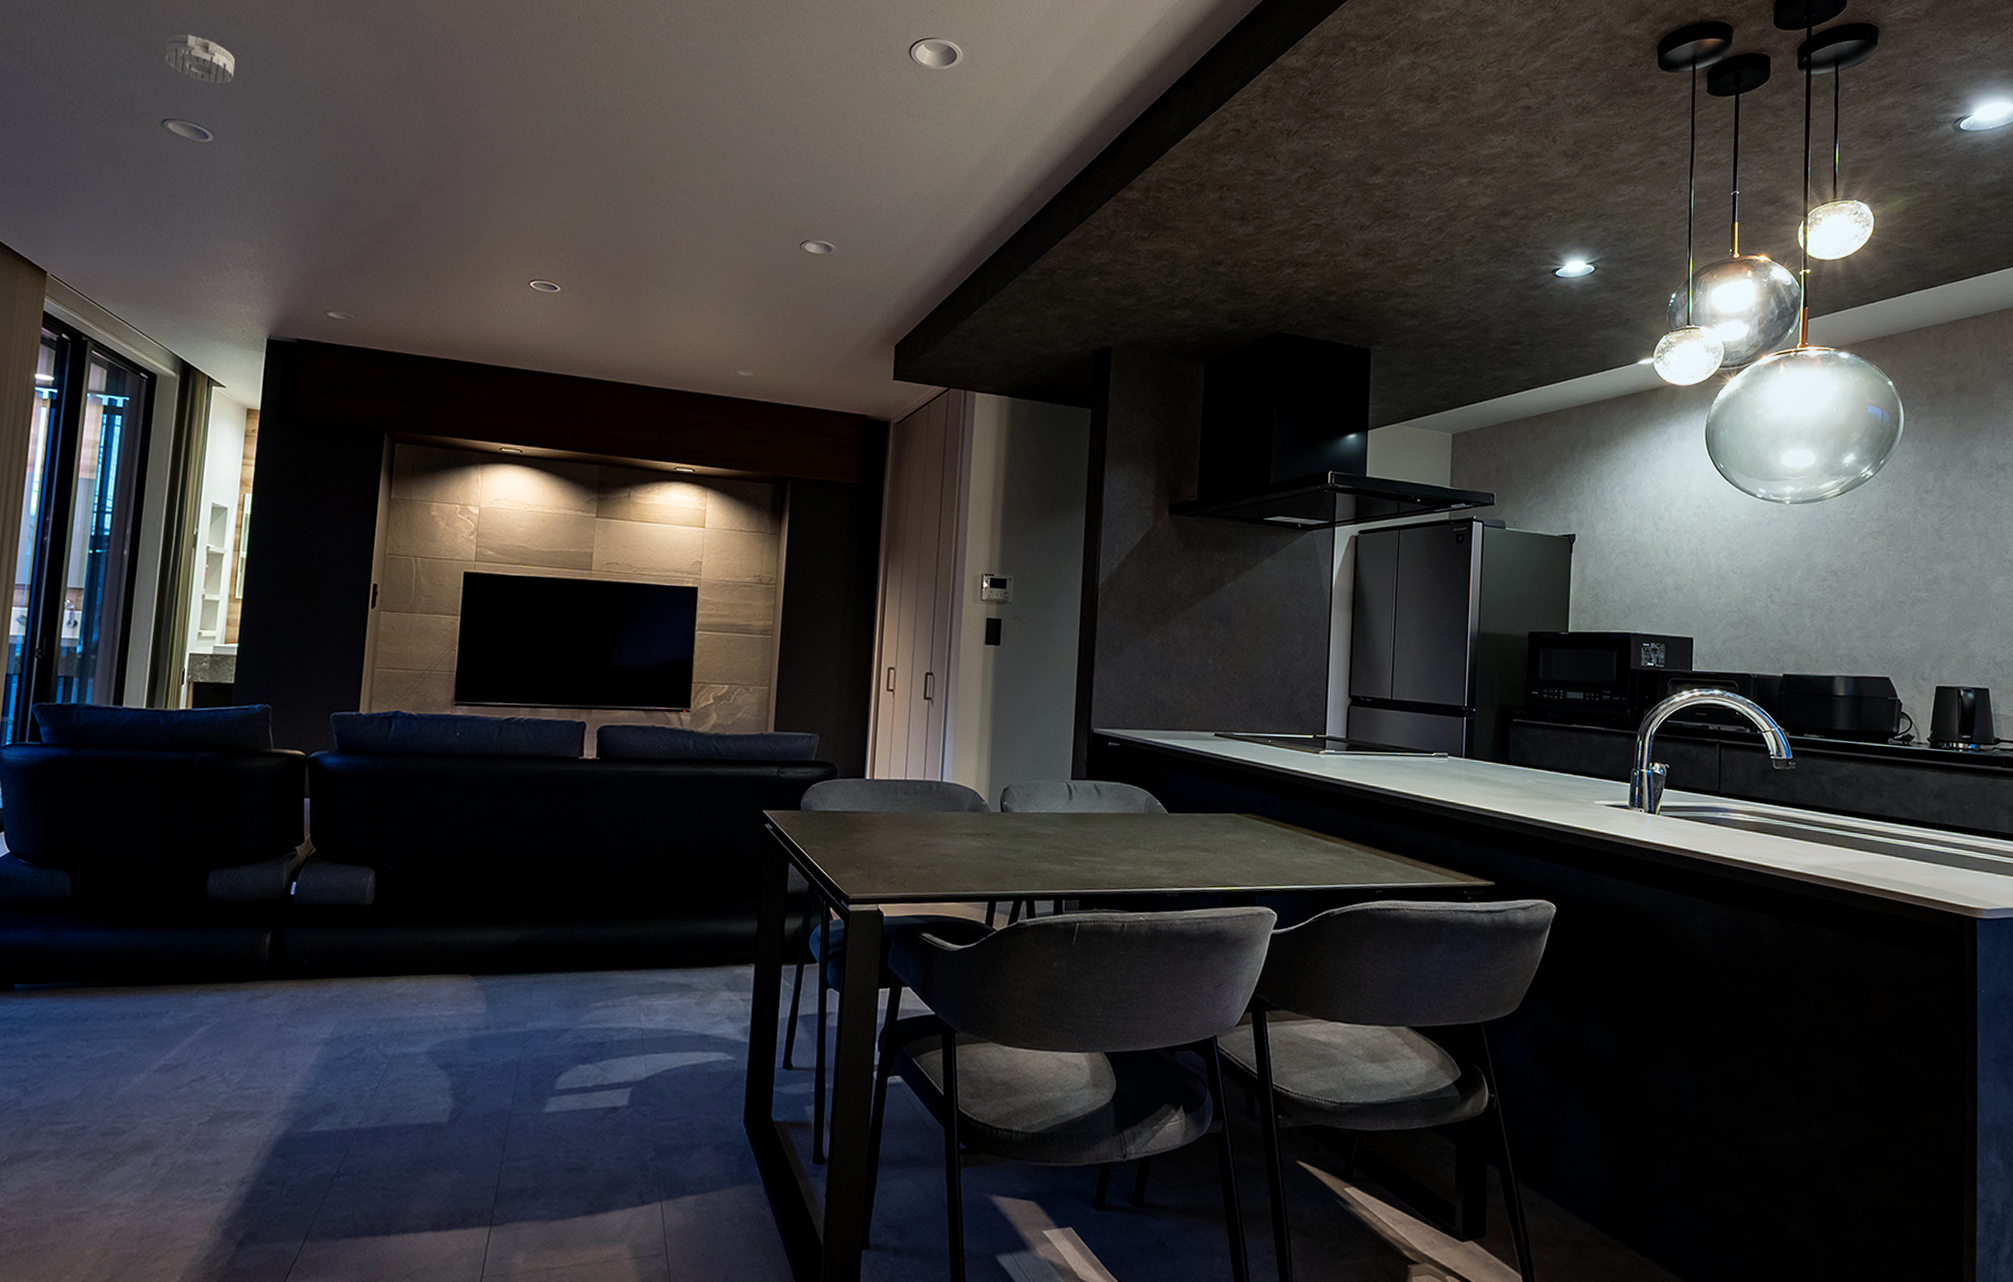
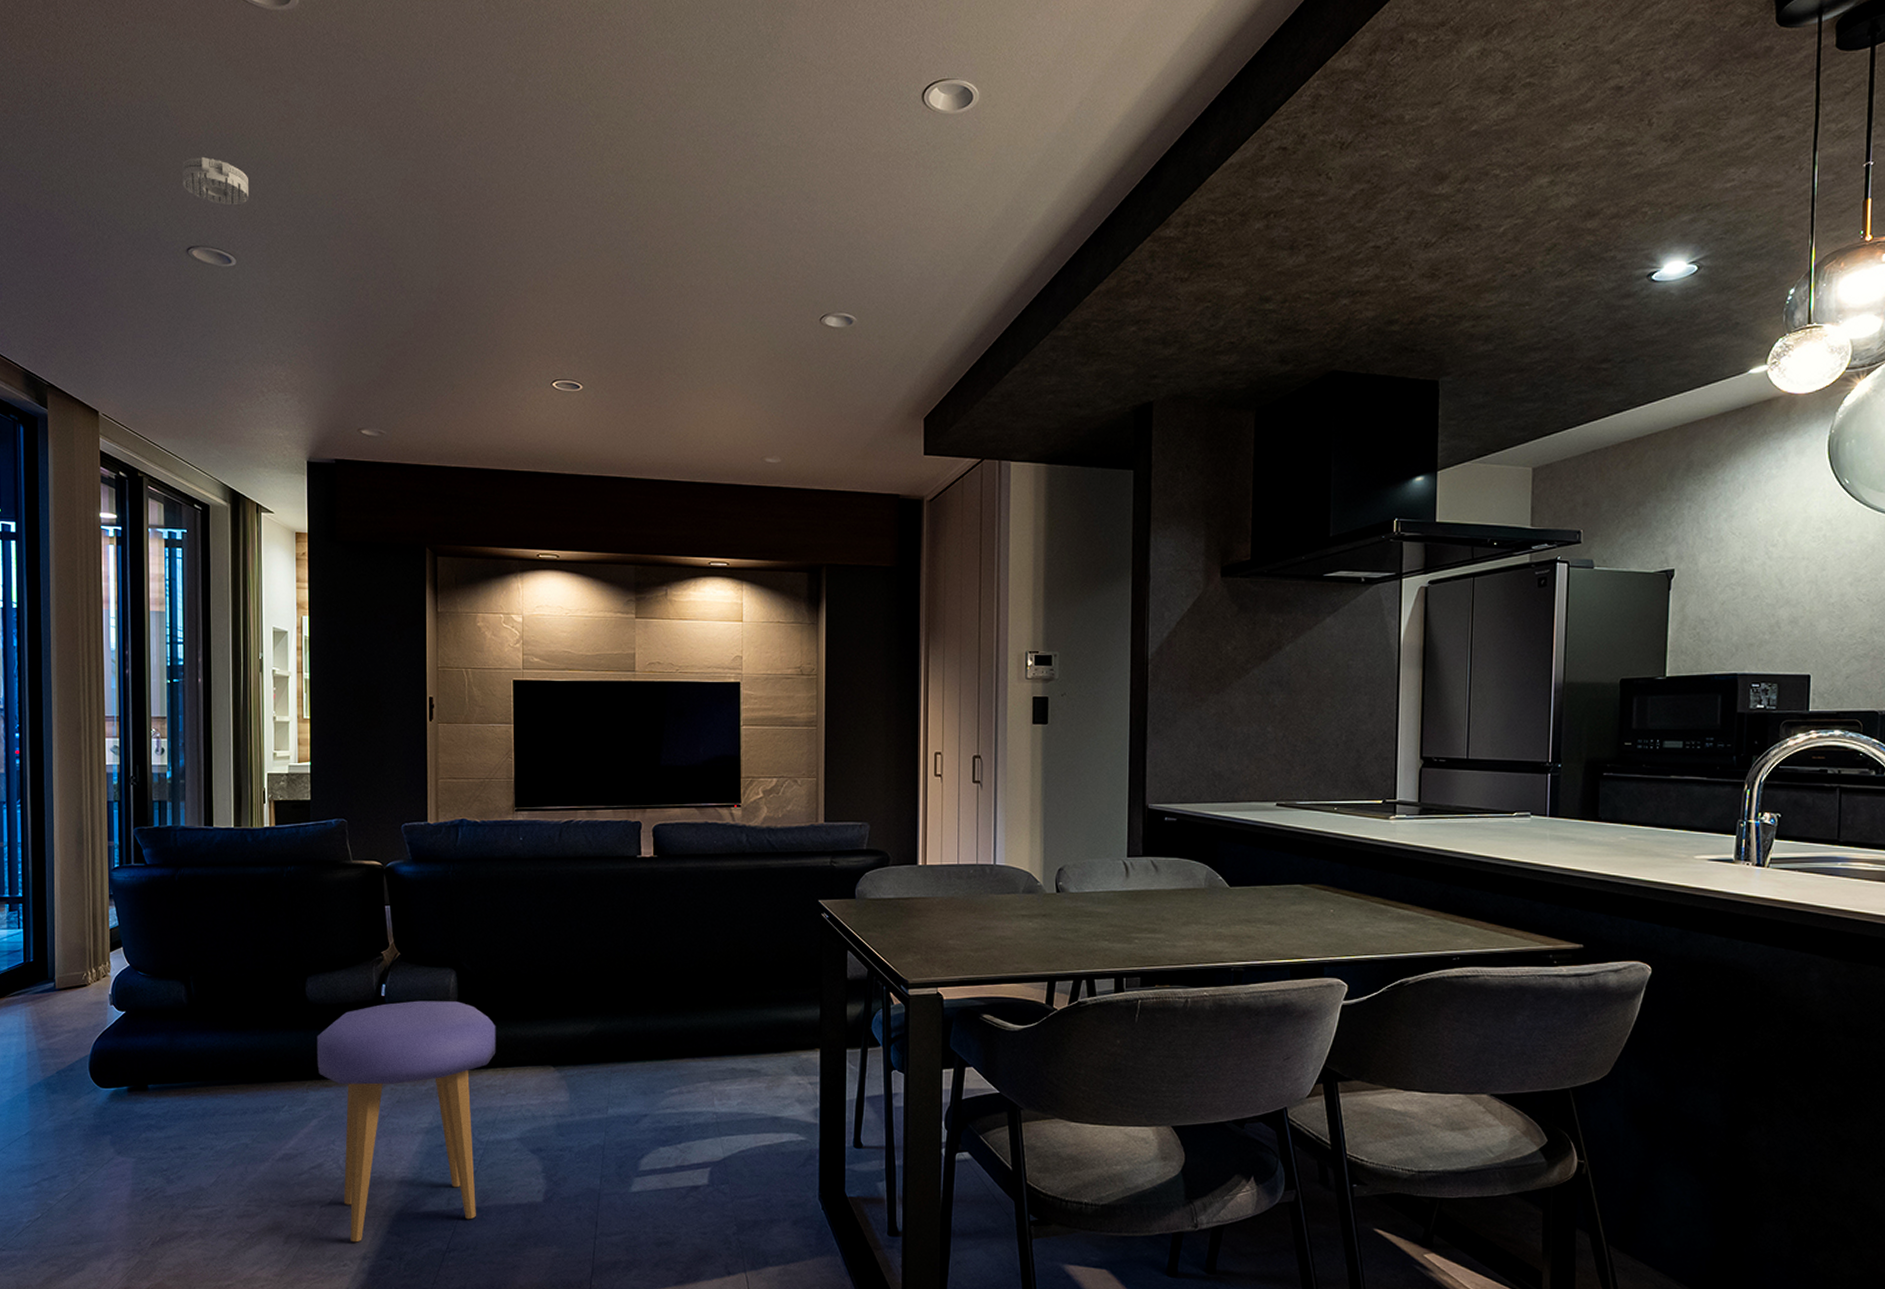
stool: none [211,900,413,1165] -> present [317,1000,496,1243]

